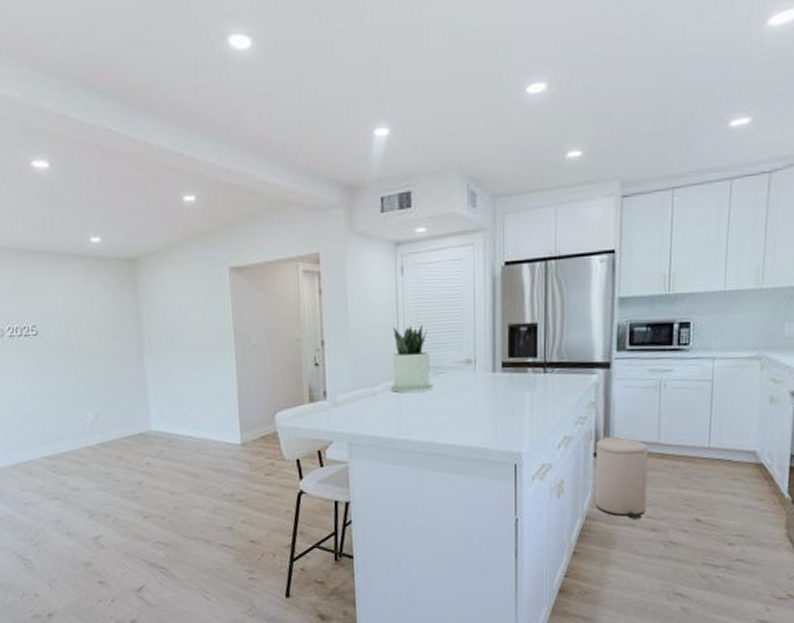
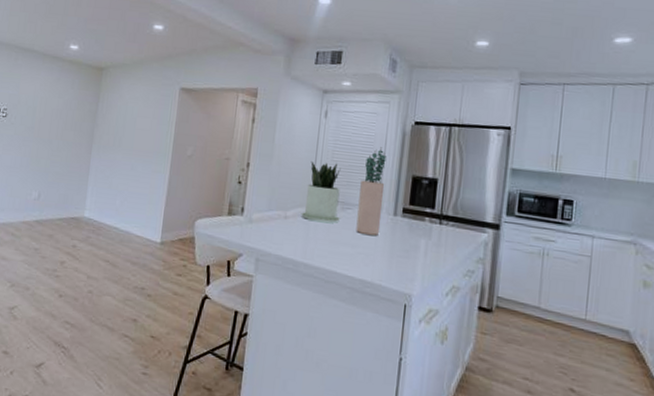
vase: none [452,298,480,399] -> present [356,147,387,236]
pedal bin: present [595,436,649,519] -> none [475,292,530,379]

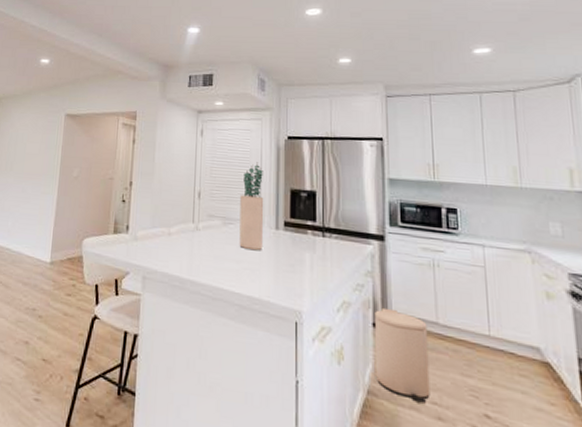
planter: present [301,161,341,224] -> none [184,178,223,239]
pedal bin: none [475,292,530,379] -> present [375,307,430,404]

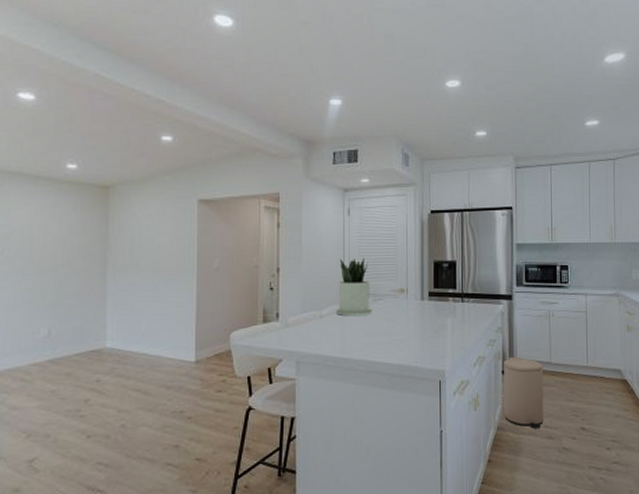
planter: none [184,178,223,239] -> present [335,258,373,317]
vase: present [239,162,264,251] -> none [388,238,411,322]

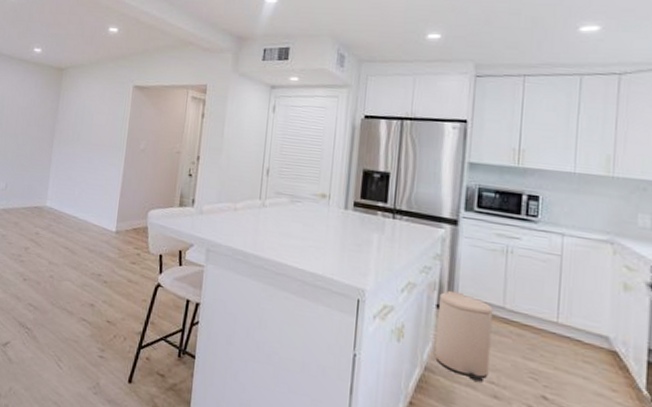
planter: present [335,258,373,317] -> none [250,155,290,216]

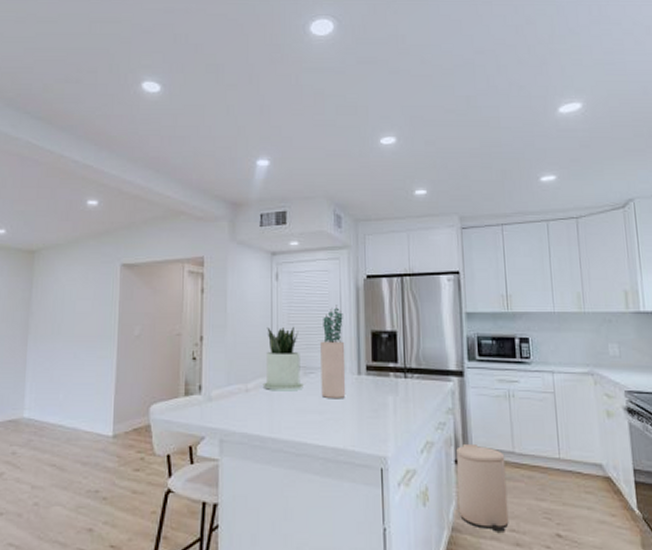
planter: none [250,155,290,216] -> present [262,326,304,392]
vase: none [306,141,336,230] -> present [320,305,346,399]

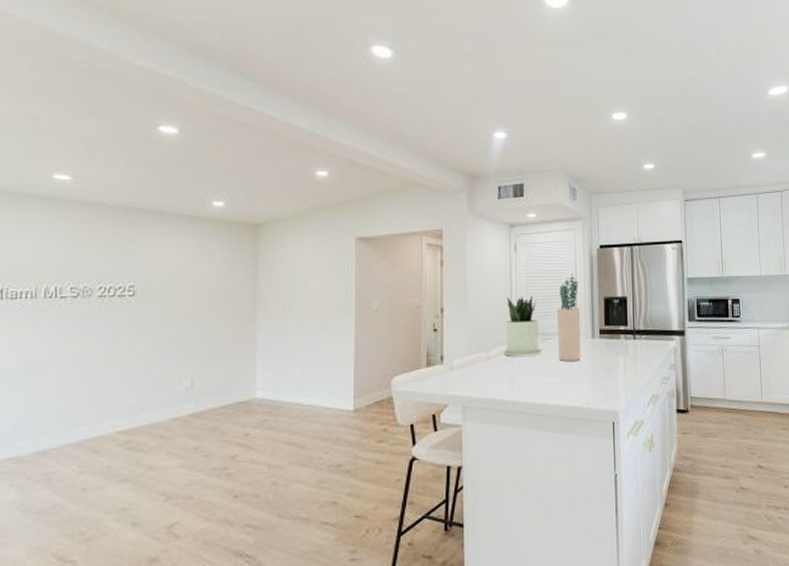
pedal bin: present [456,443,509,532] -> none [678,394,720,469]

